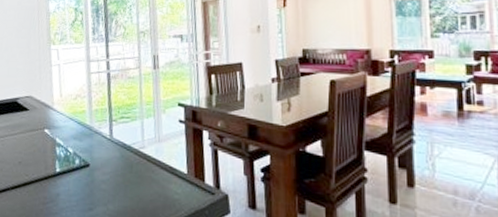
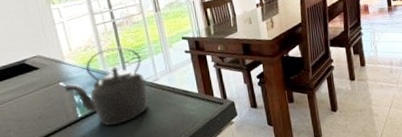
kettle: none [47,100,131,191] -> present [63,46,148,126]

